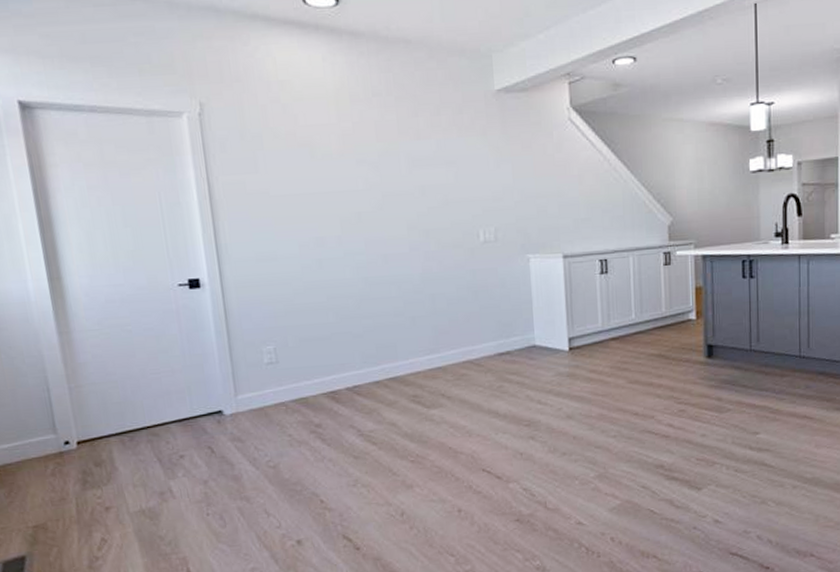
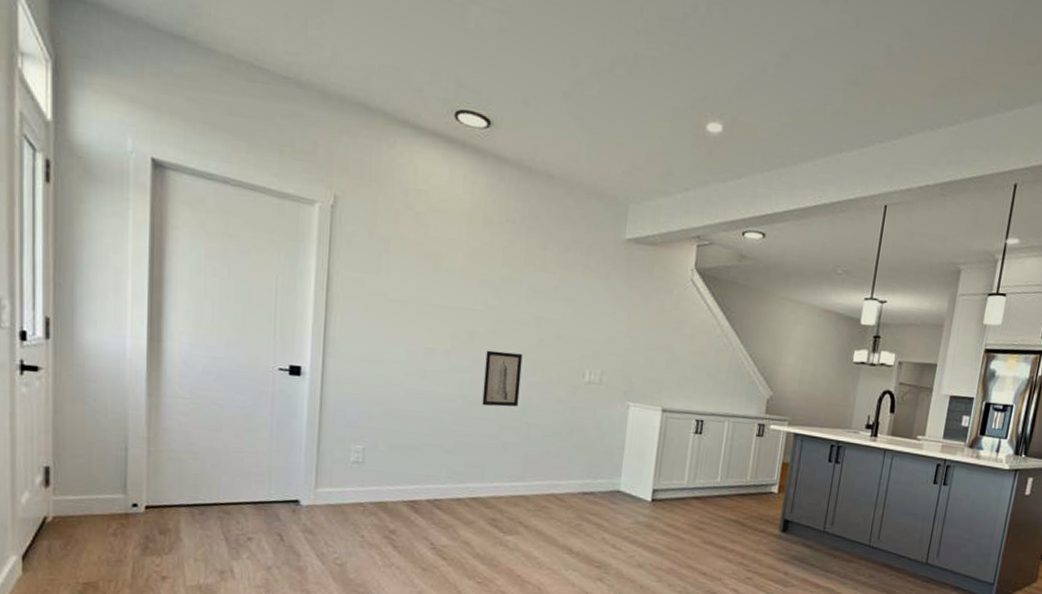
wall art: none [377,226,419,285] -> present [482,350,523,407]

